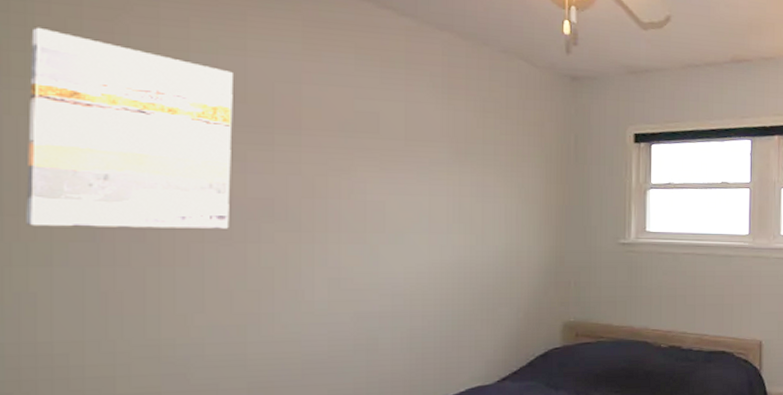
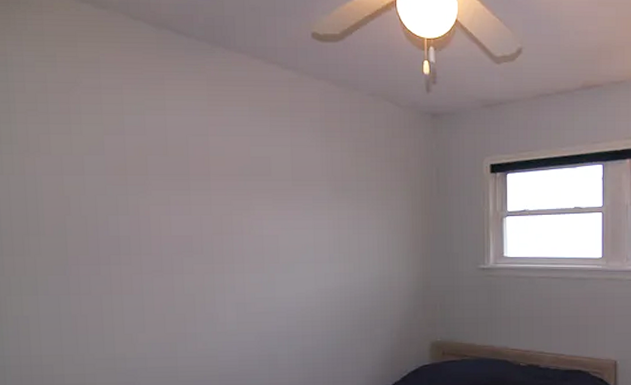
wall art: present [26,27,233,229] -> none [13,102,160,264]

